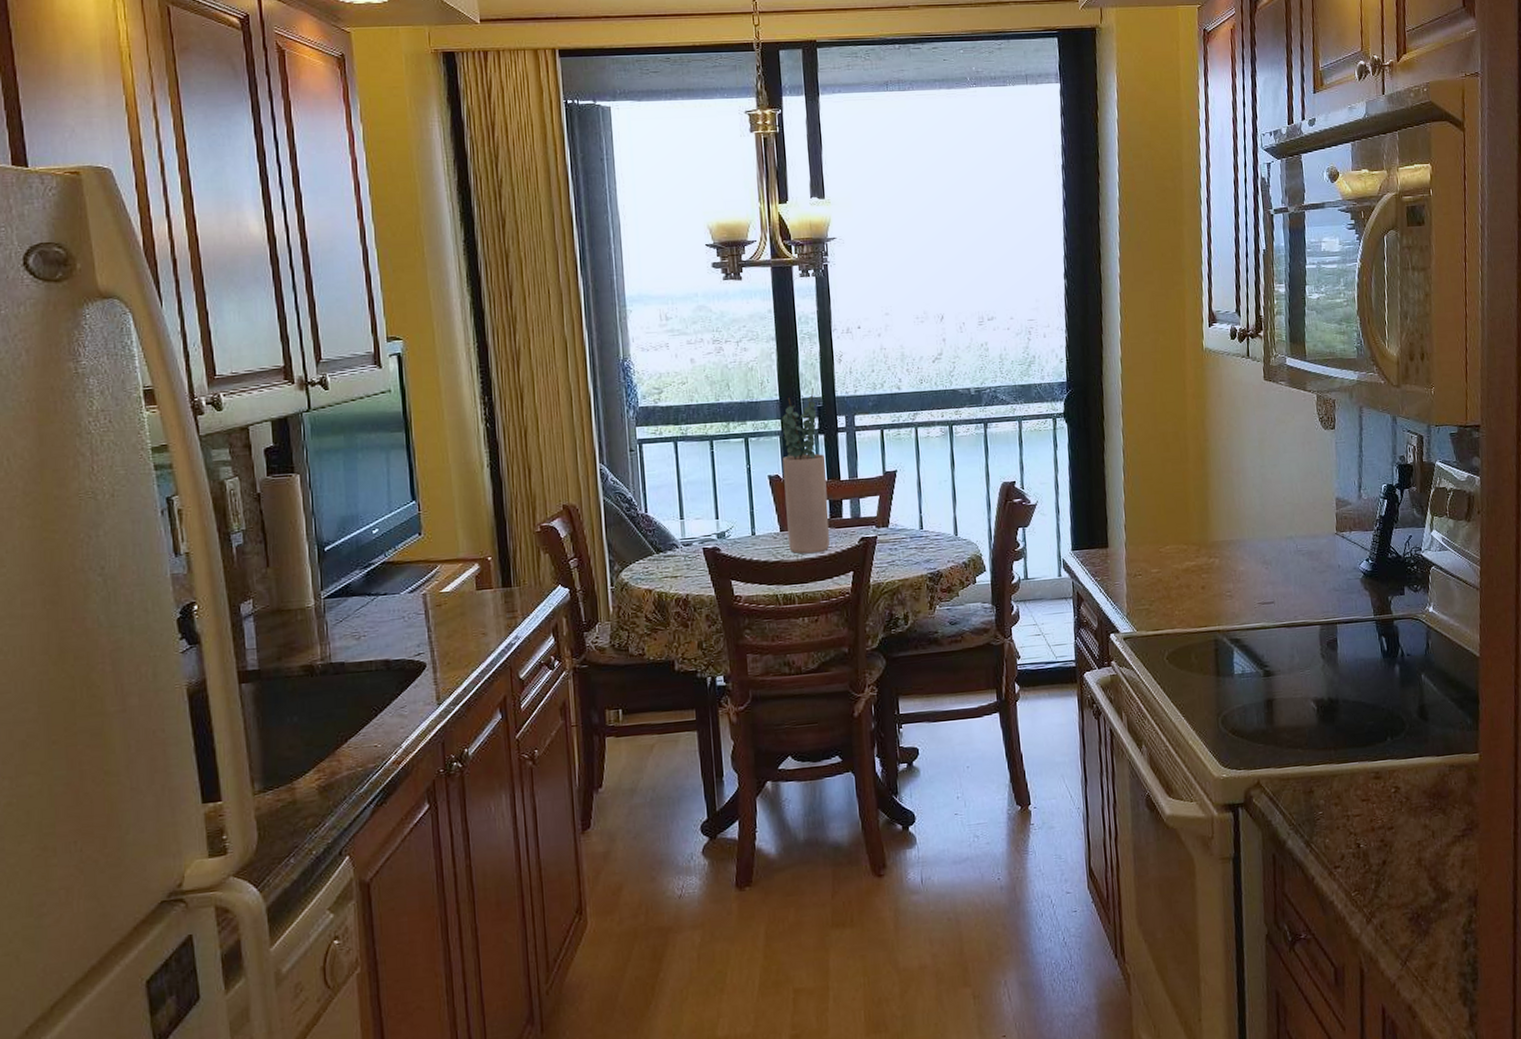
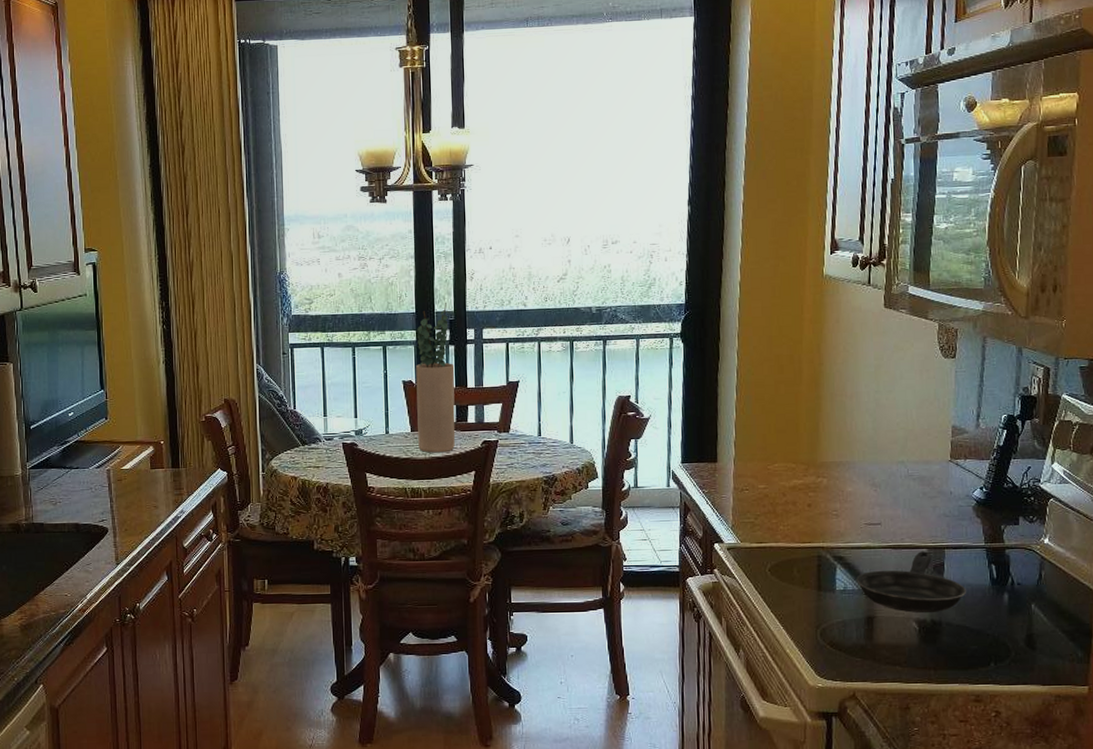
frying pan: none [1253,628,1360,692] -> present [856,551,966,613]

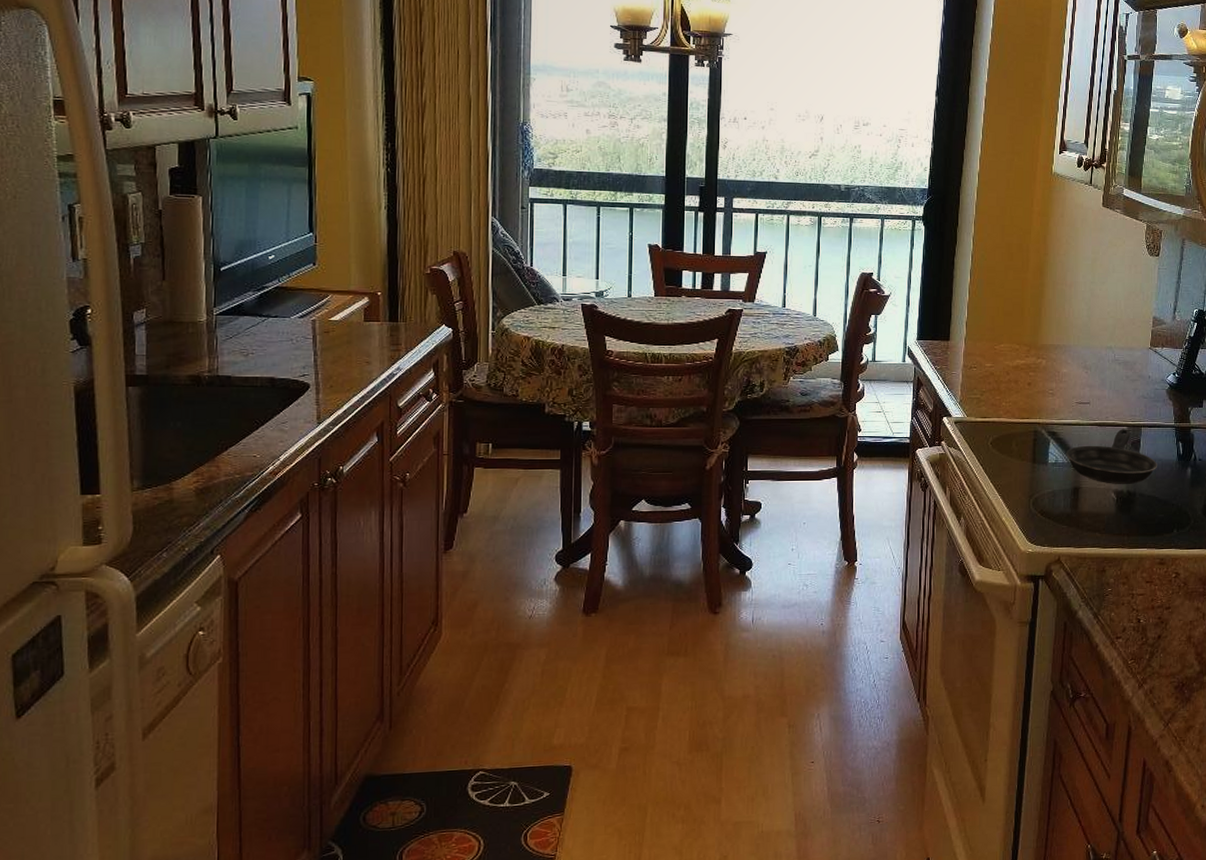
vase: present [416,303,456,453] -> none [661,169,703,319]

